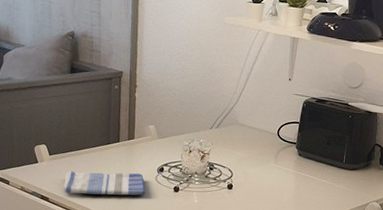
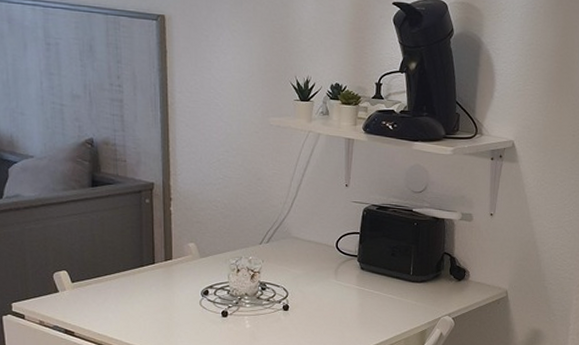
dish towel: present [63,170,146,196] -> none [91,297,190,326]

